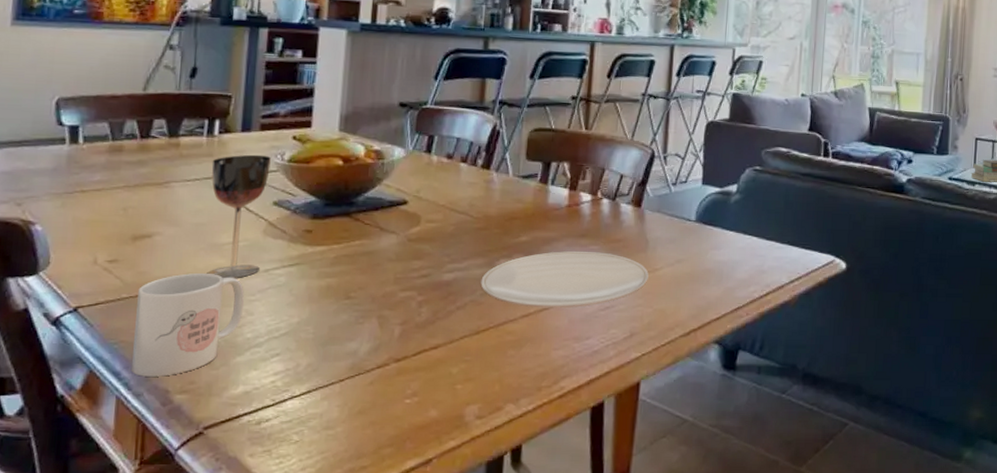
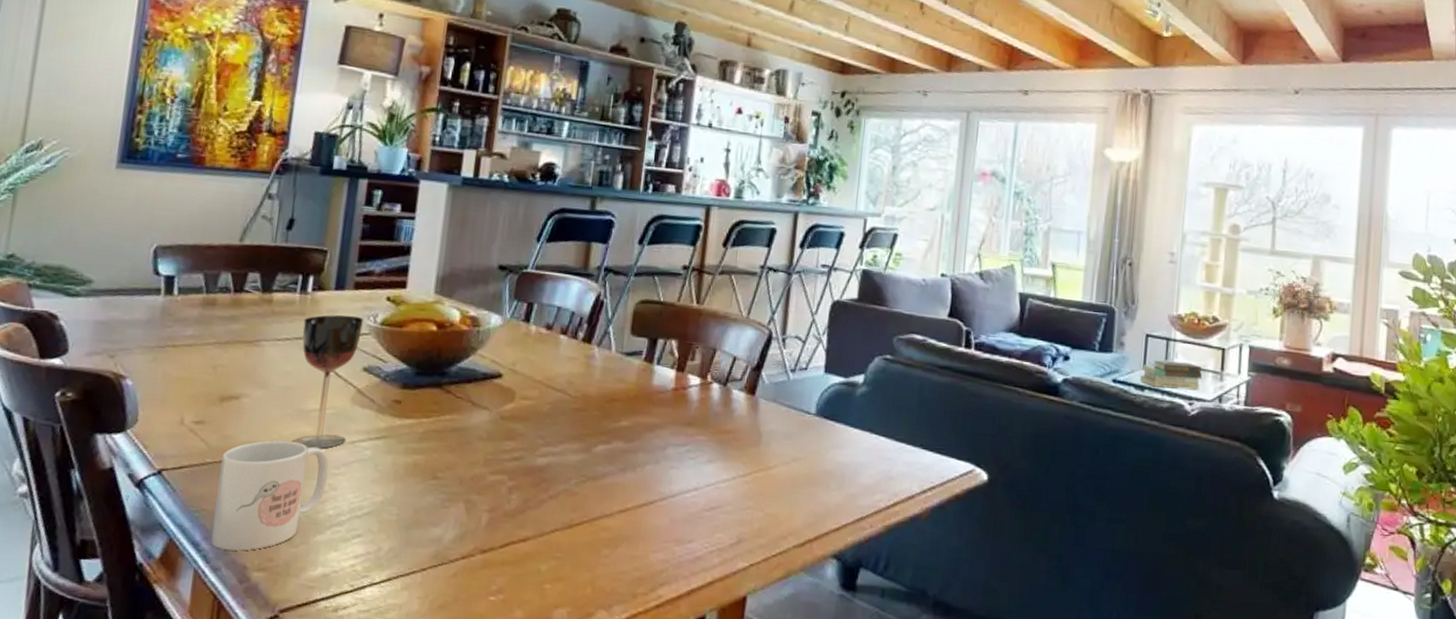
plate: present [481,251,649,308] -> none [576,440,761,506]

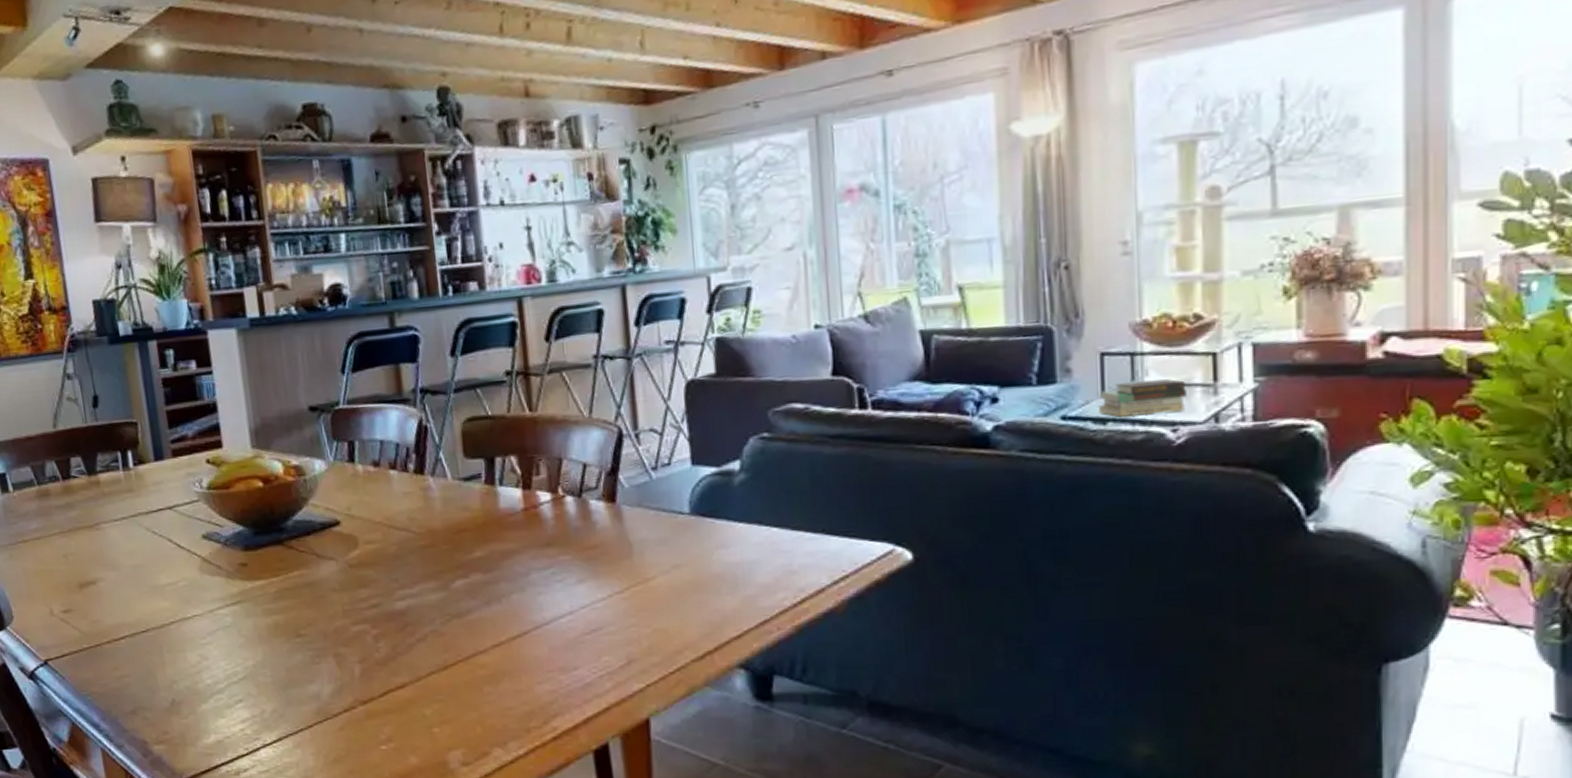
mug: present [210,440,329,551] -> none [96,617,198,728]
wineglass: present [292,314,363,449] -> none [133,484,204,623]

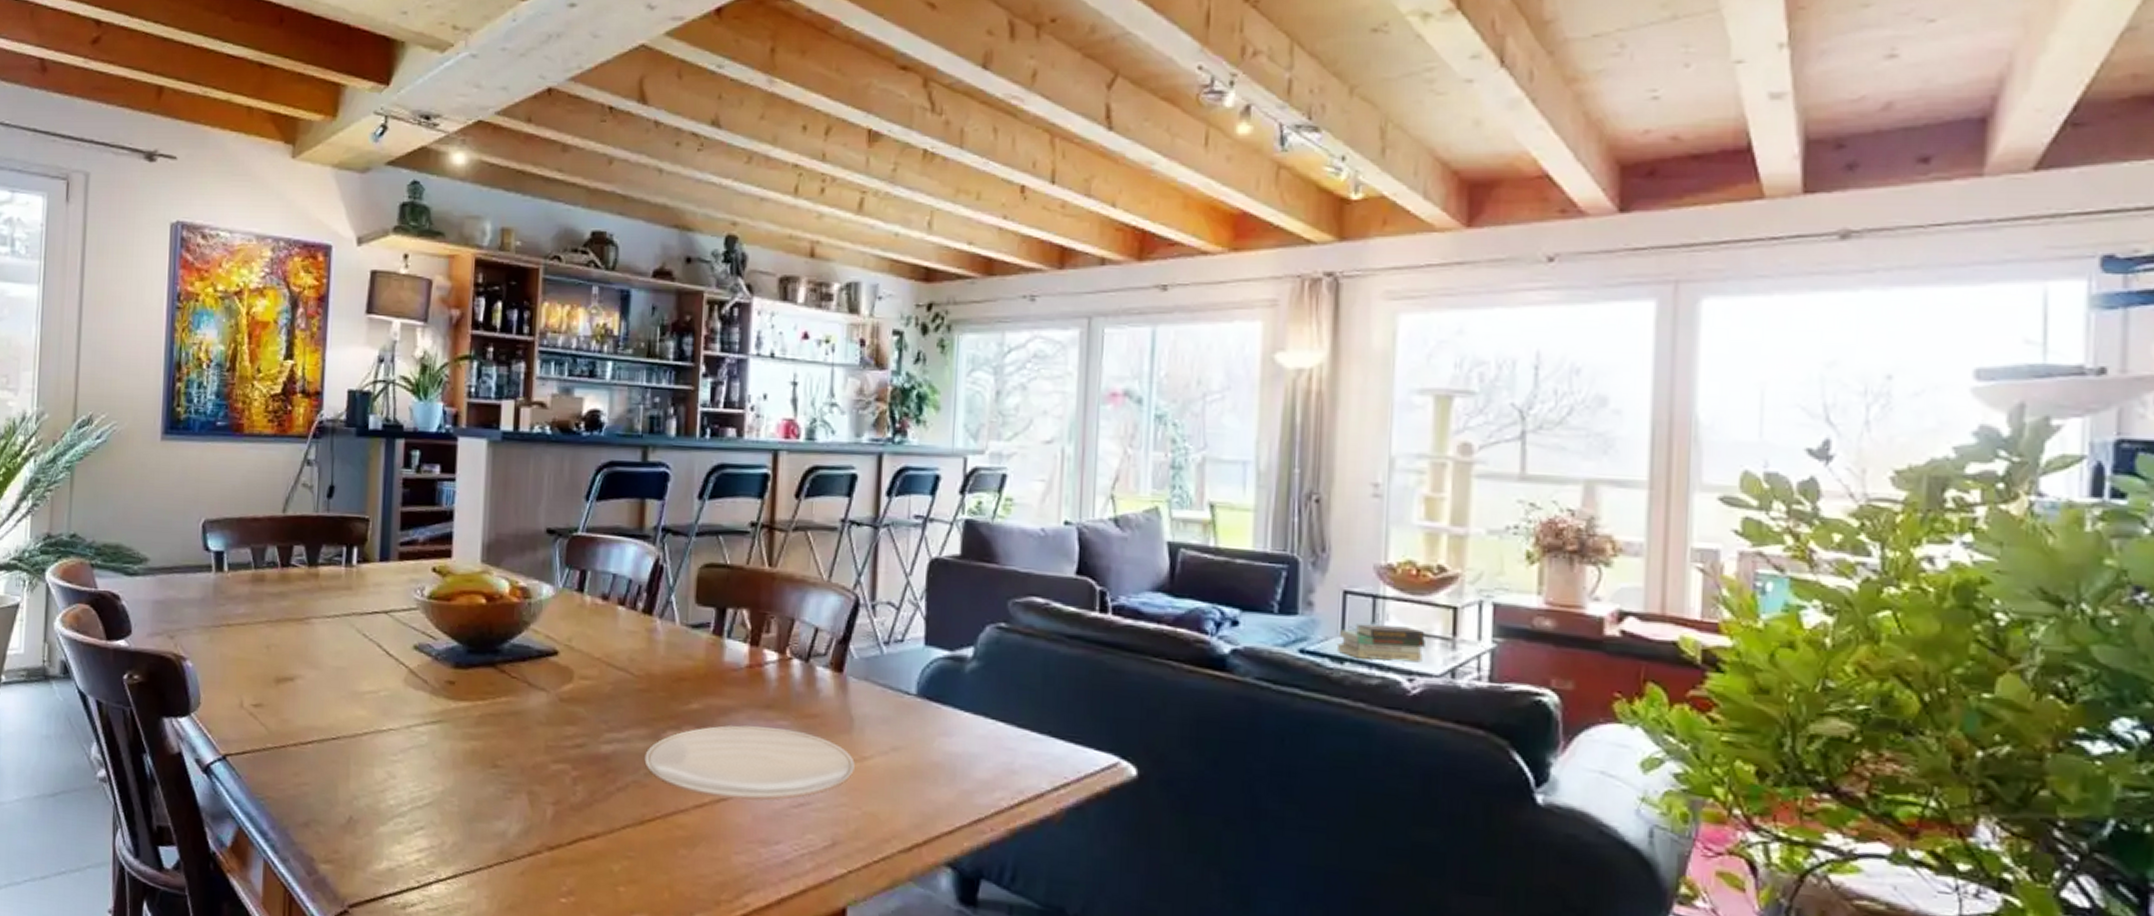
plate: none [438,563,640,636] -> present [644,725,855,801]

